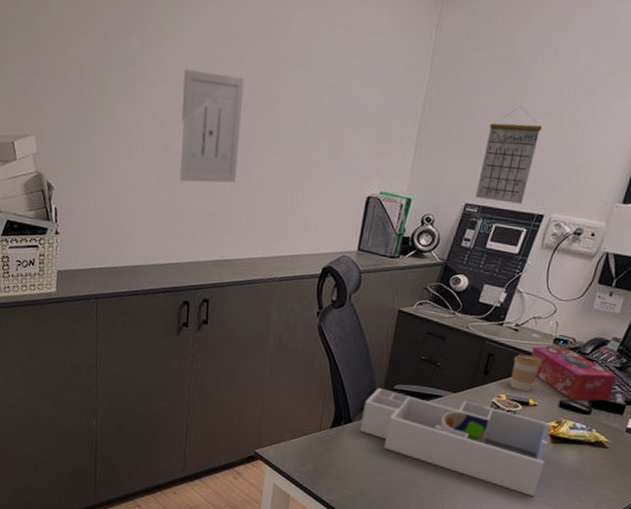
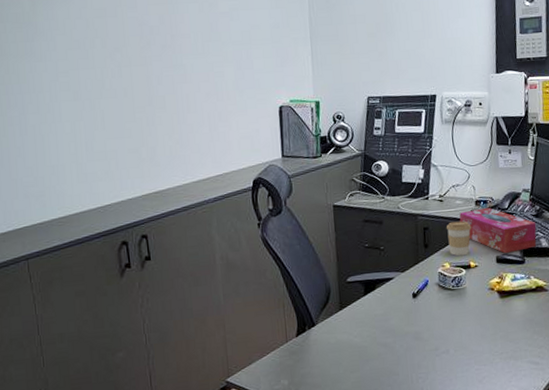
wall art: present [178,69,245,183] -> none [80,19,151,124]
desk organizer: present [360,388,551,496] -> none [323,277,501,355]
calendar: present [475,107,542,204] -> none [370,8,416,91]

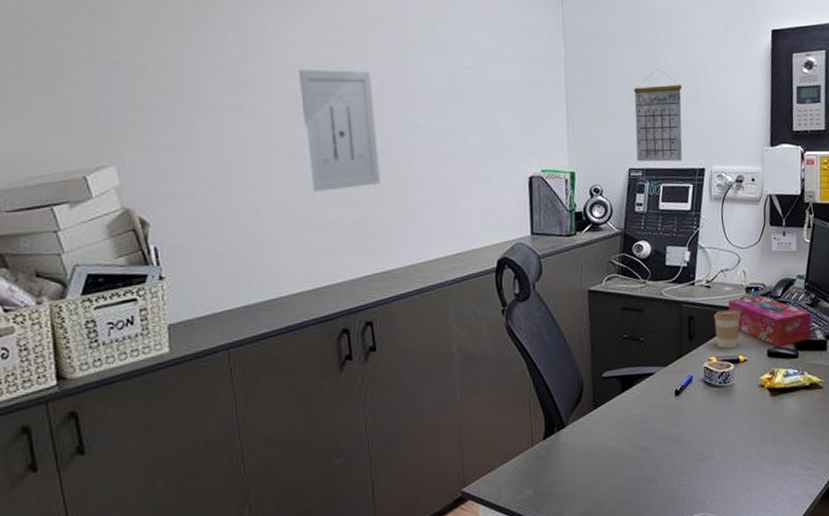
wall art: none [80,19,151,124] -> present [298,69,380,192]
calendar: none [370,8,416,91] -> present [633,69,683,162]

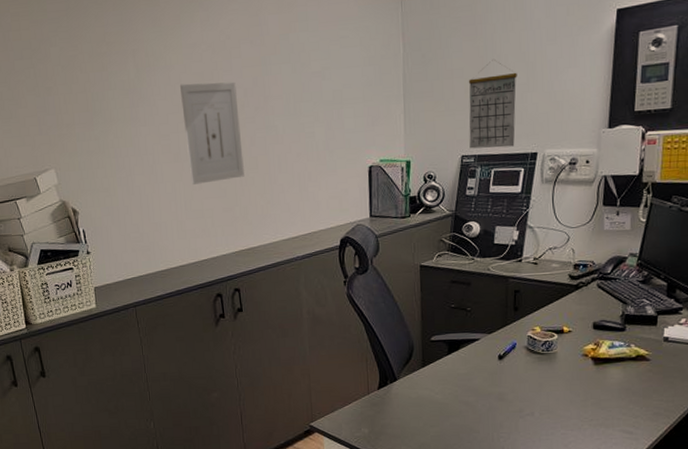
coffee cup: present [713,309,741,349] -> none [539,284,567,321]
tissue box: present [728,295,811,347] -> none [554,271,642,320]

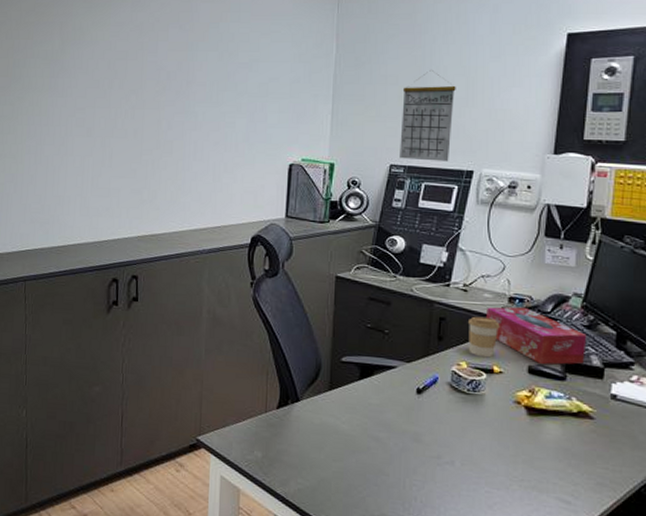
wall art: present [179,81,244,185] -> none [101,60,160,162]
coffee cup: none [539,284,567,321] -> present [467,316,500,358]
tissue box: none [554,271,642,320] -> present [485,307,587,365]

